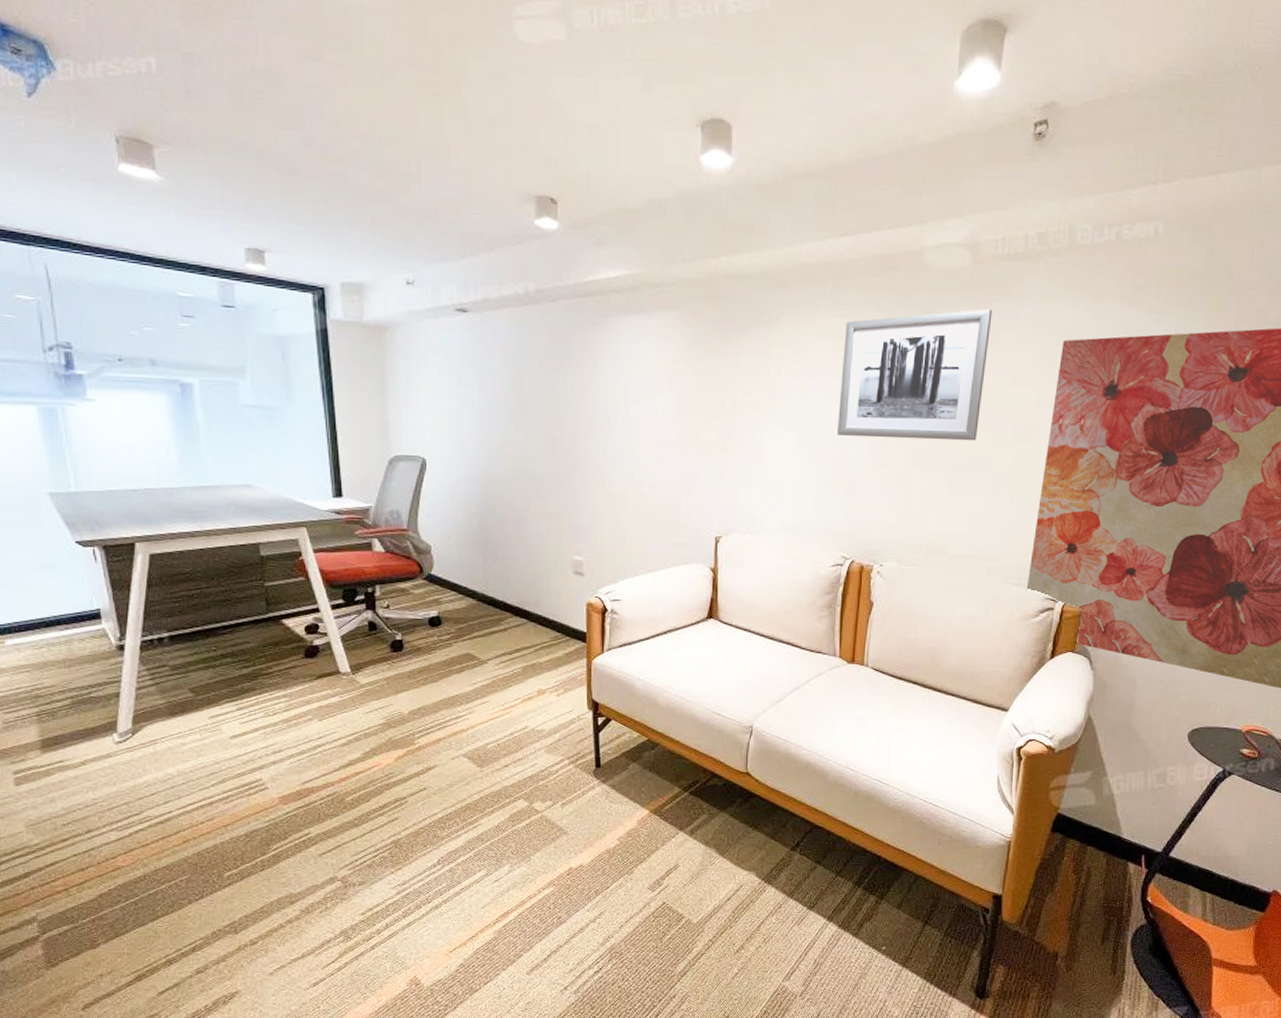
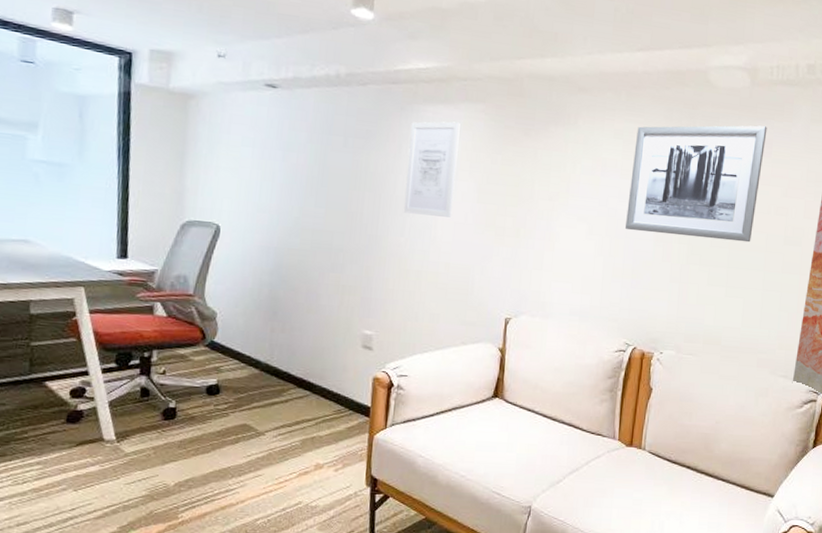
wall art: none [604,332,656,435] -> present [403,121,460,218]

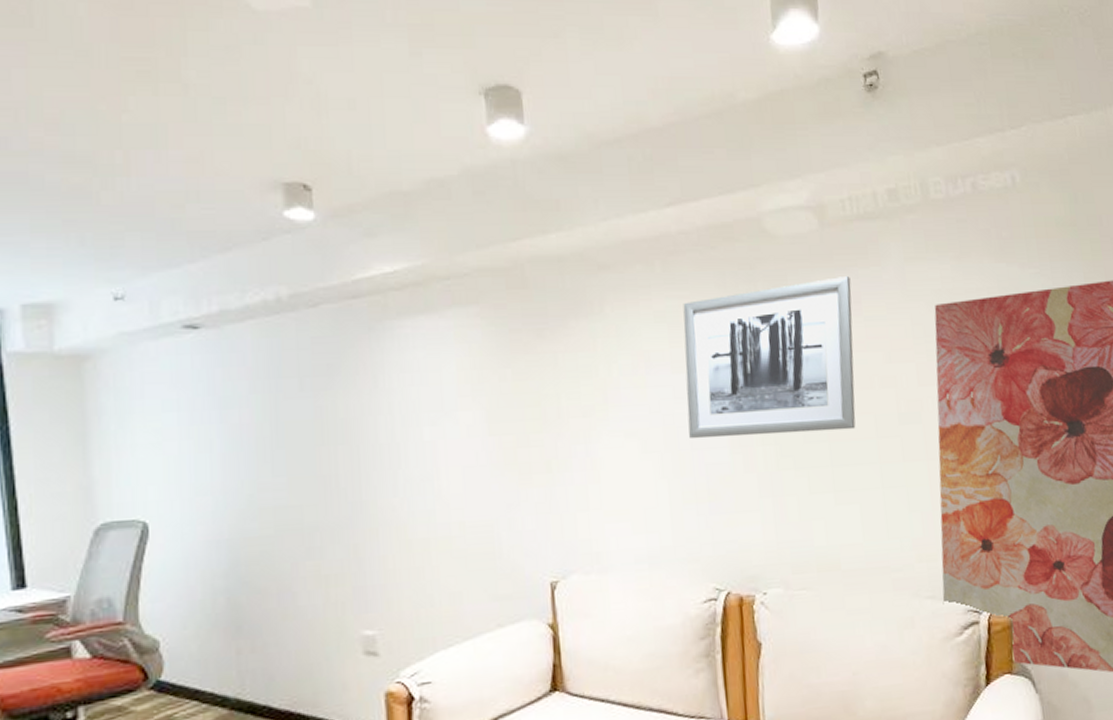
wall art: present [403,121,460,218] -> none [385,335,458,465]

